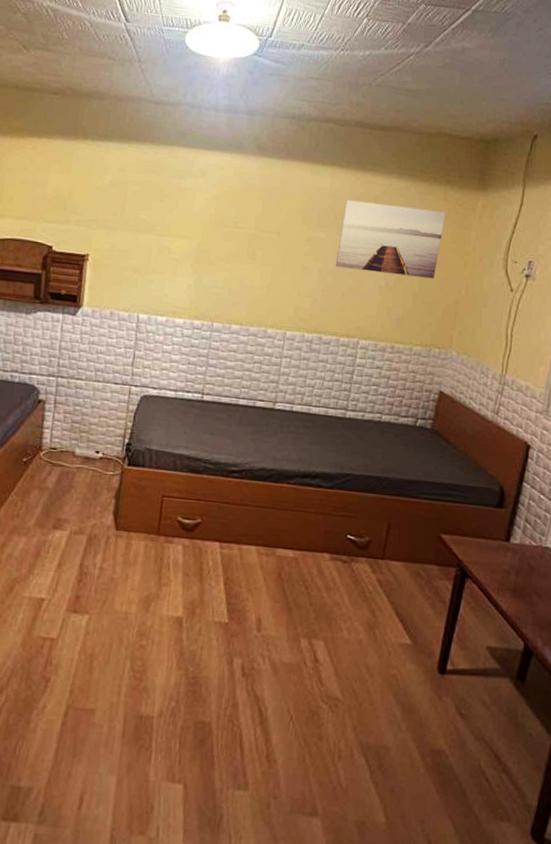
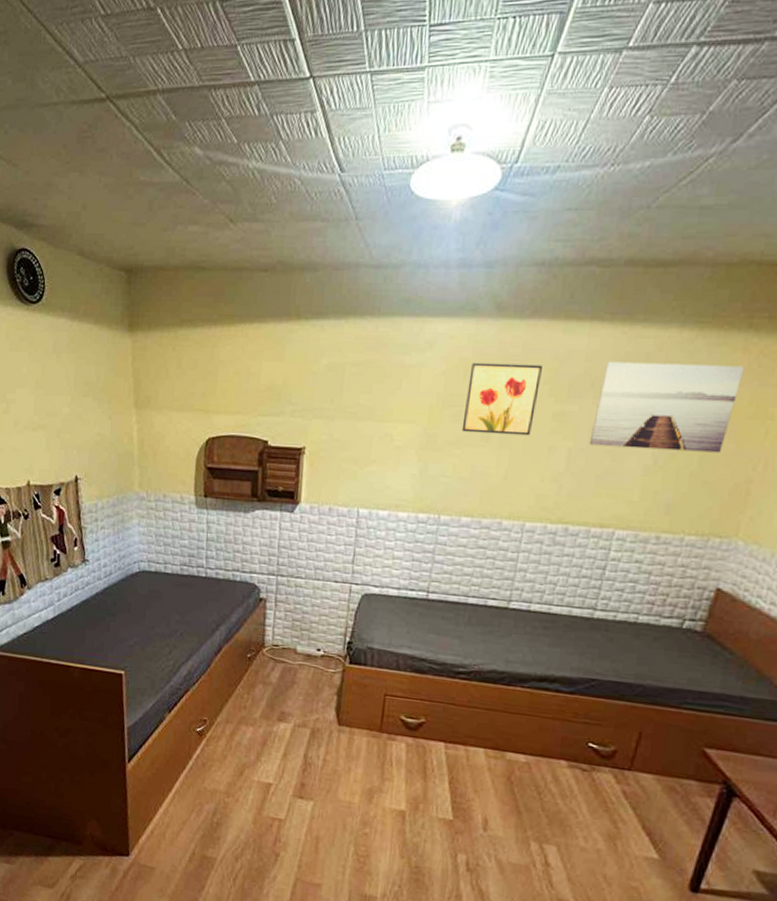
wall art: none [230,191,296,256] -> present [461,362,542,436]

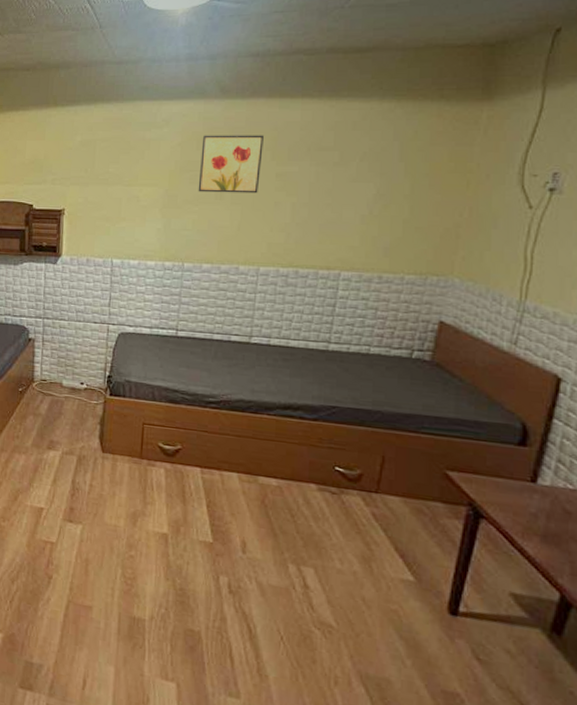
wall art: present [589,361,745,453] -> none [310,129,441,203]

